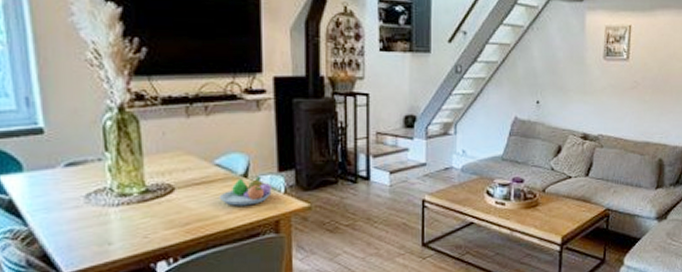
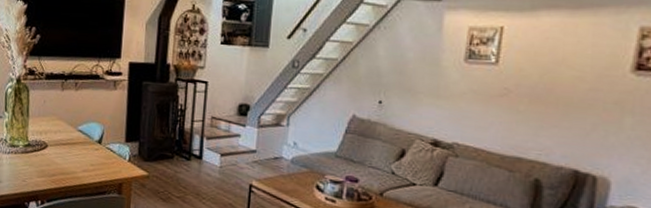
fruit bowl: present [219,176,272,206] -> none [78,143,119,167]

